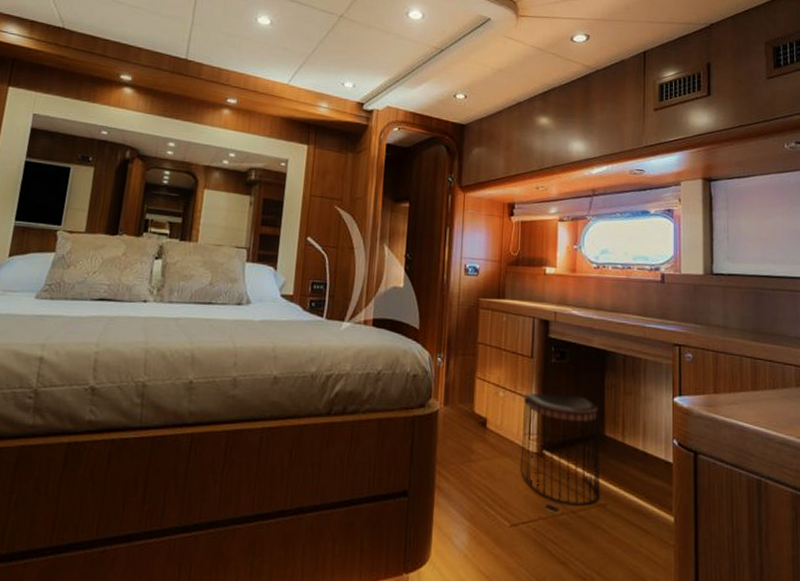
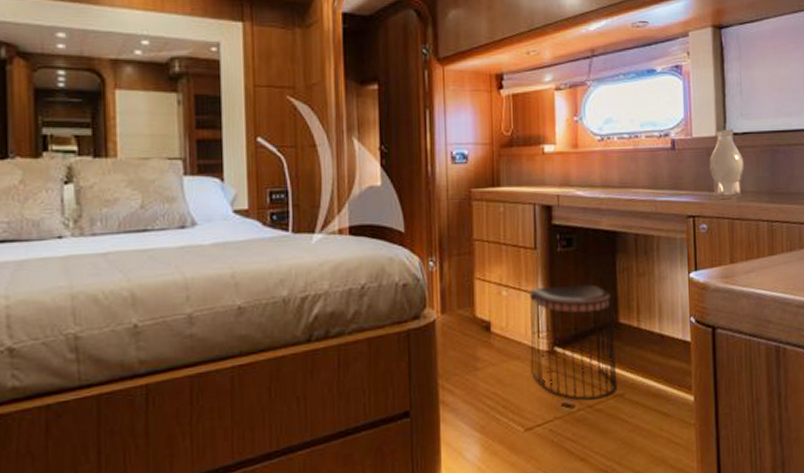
vase: none [696,269,729,335] -> present [709,129,744,201]

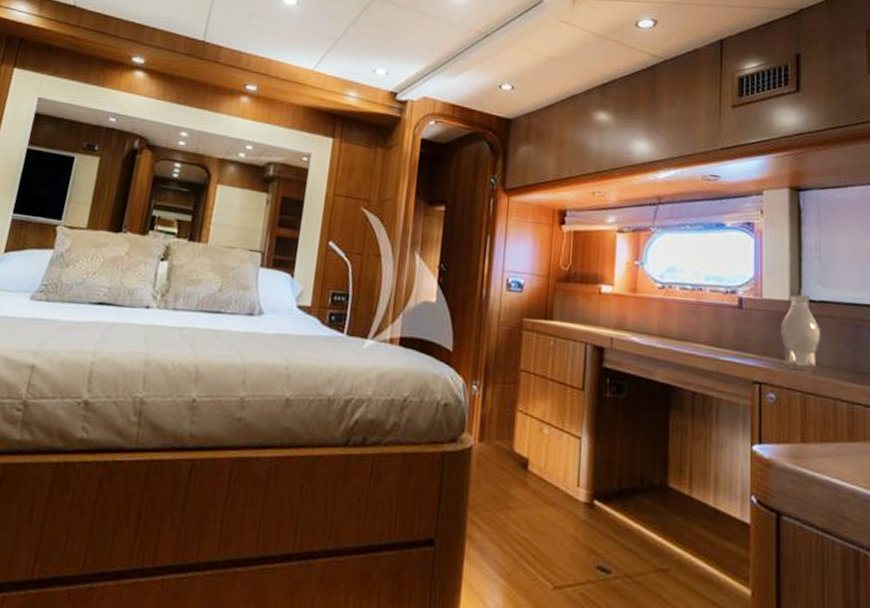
stool: present [528,283,618,400] -> none [566,432,663,570]

